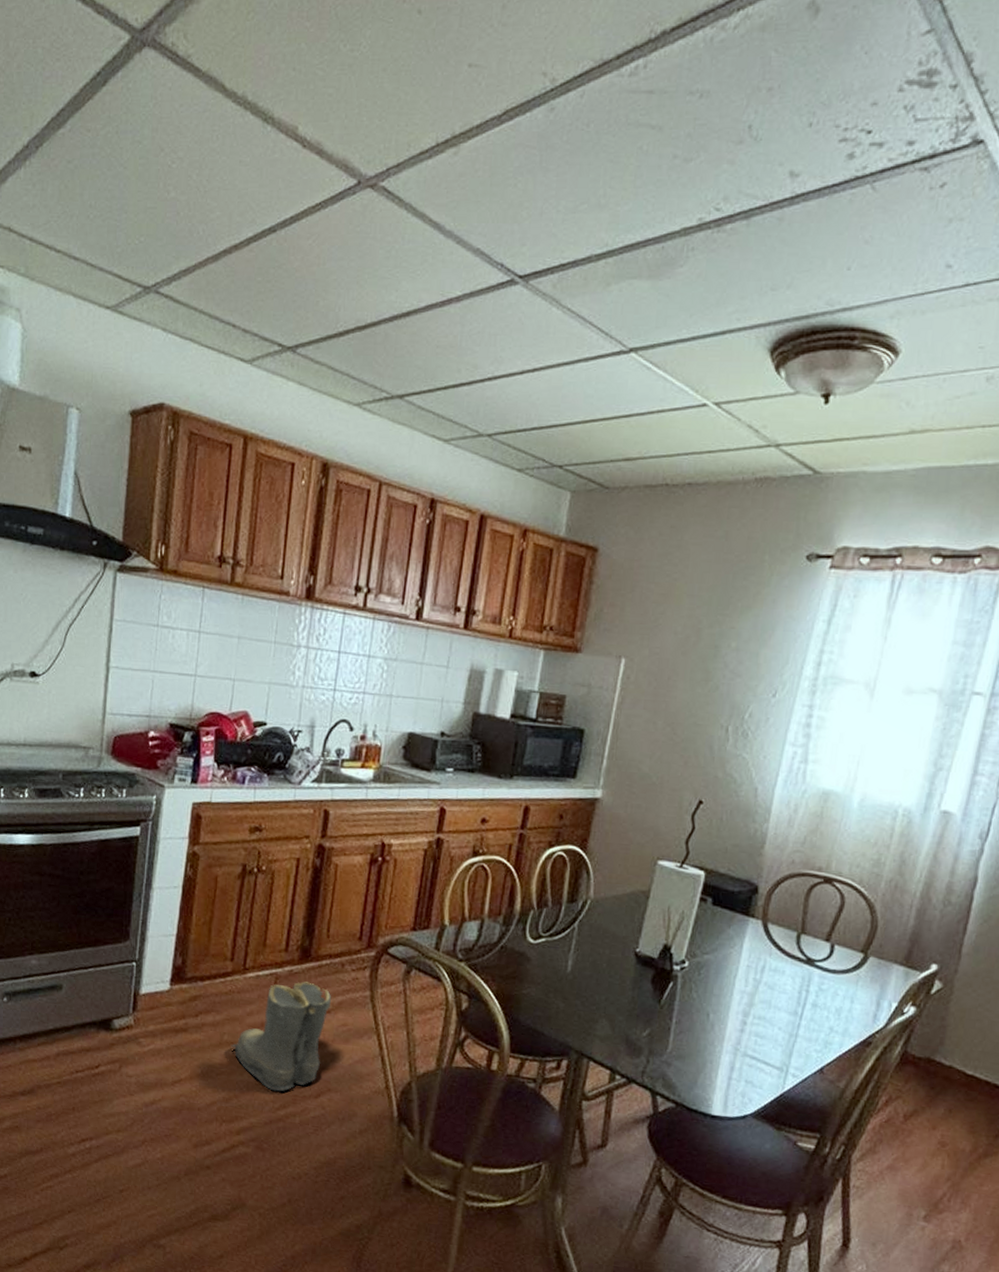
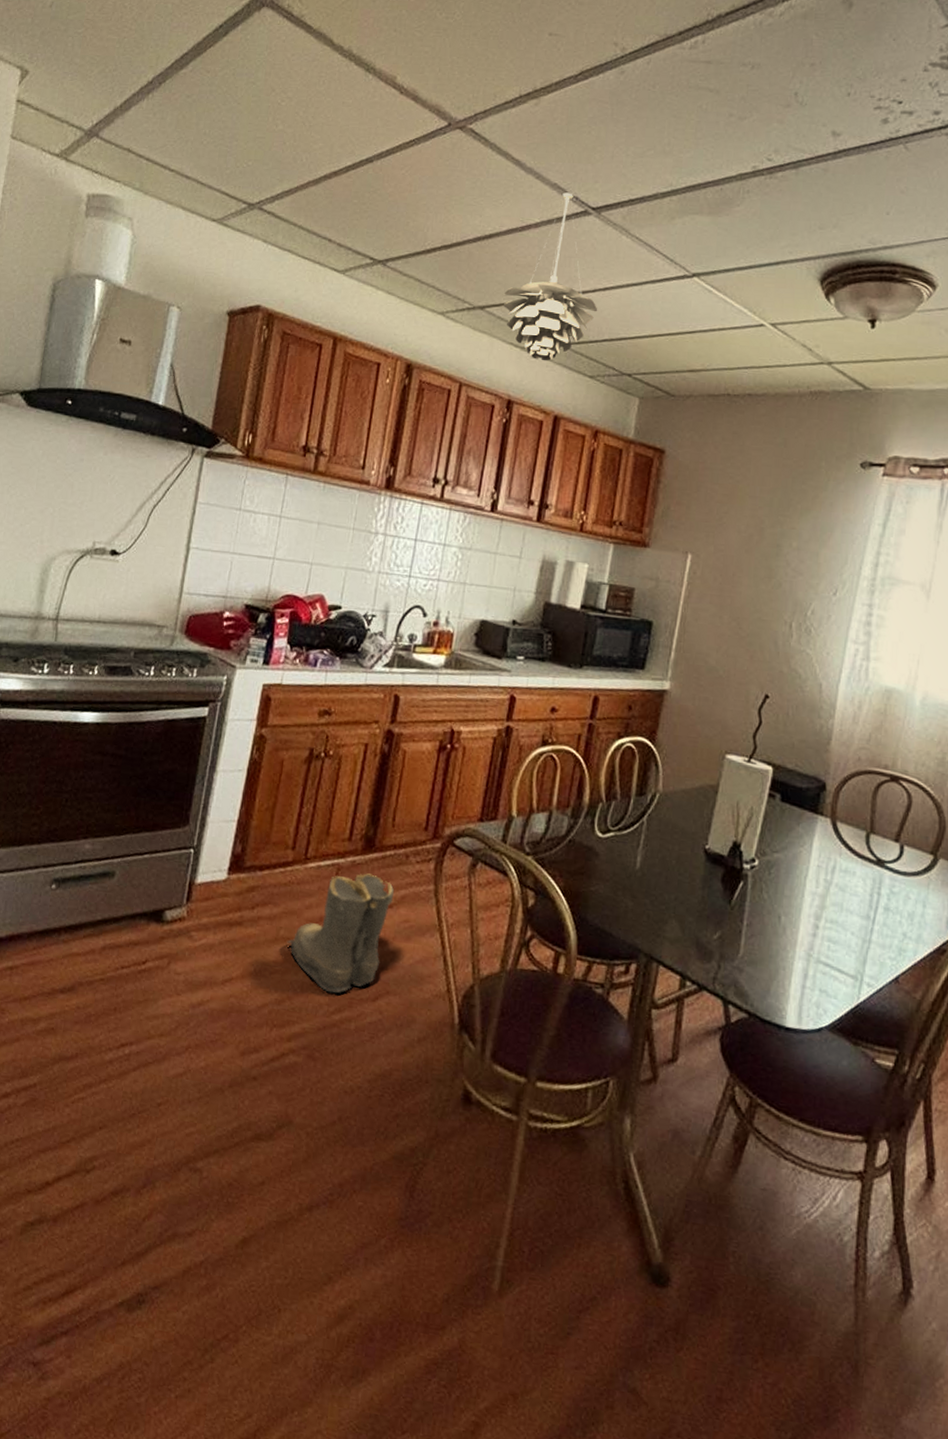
pendant light: none [423,259,526,455] -> present [503,192,598,361]

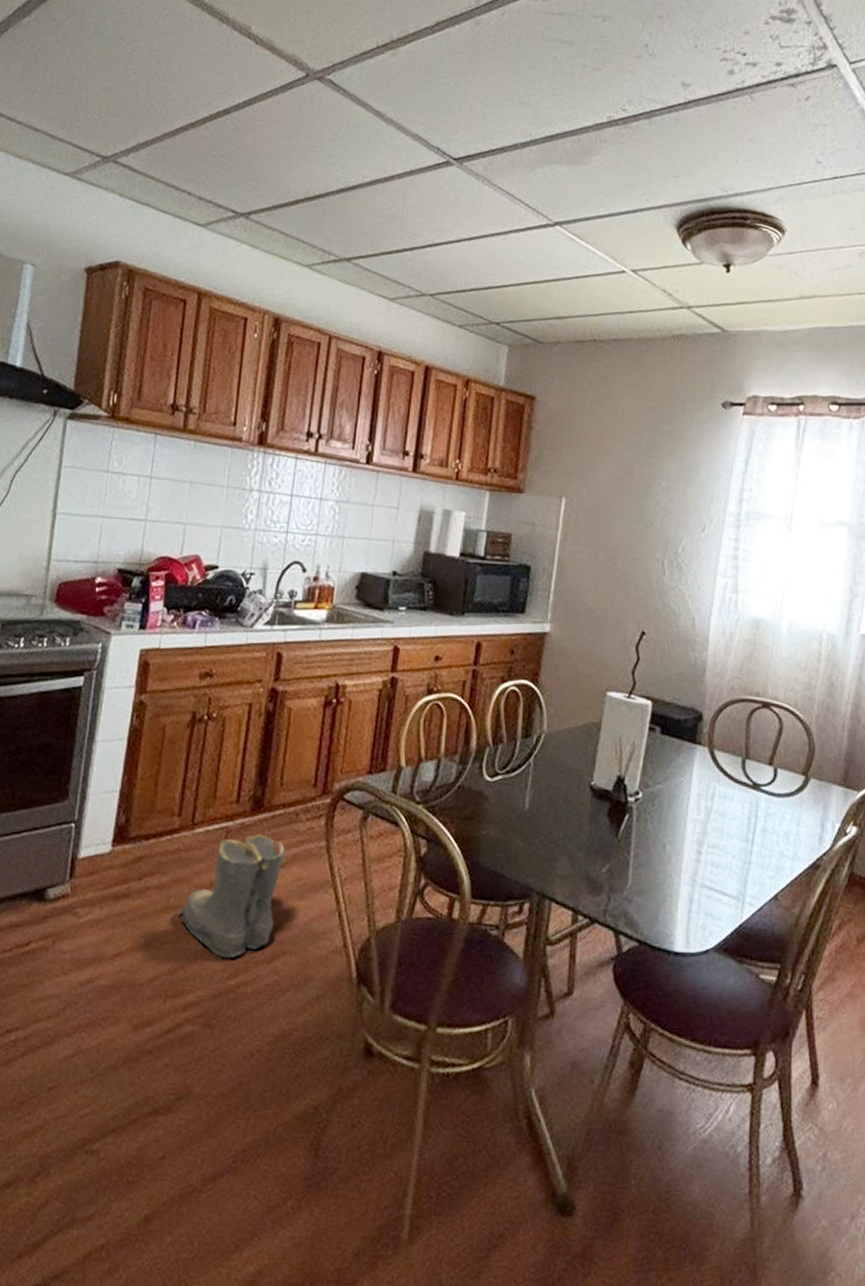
pendant light: present [503,192,598,361] -> none [369,143,464,312]

